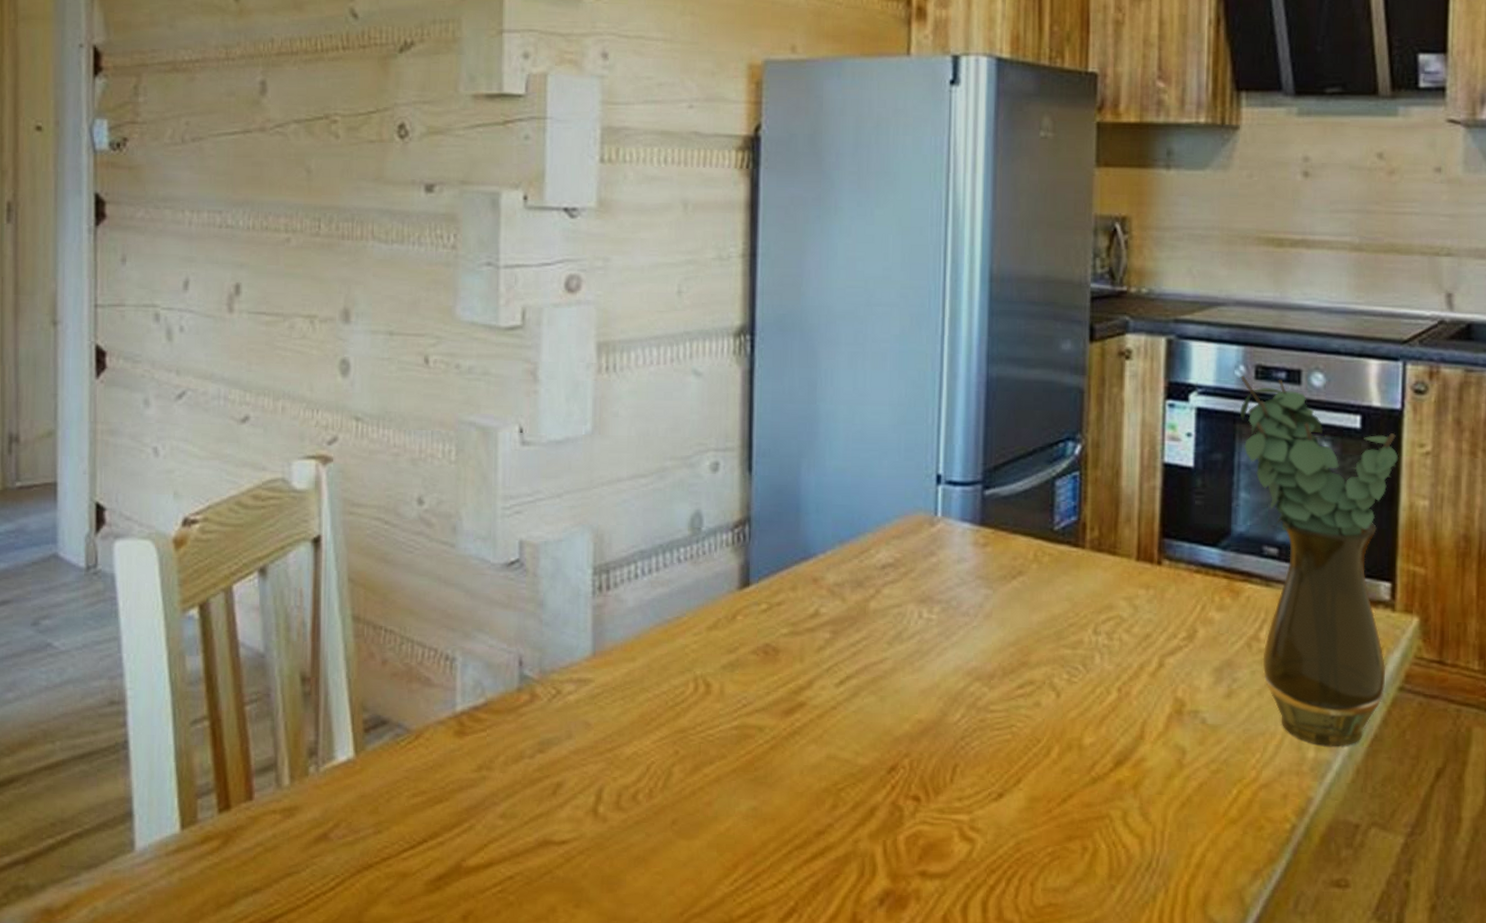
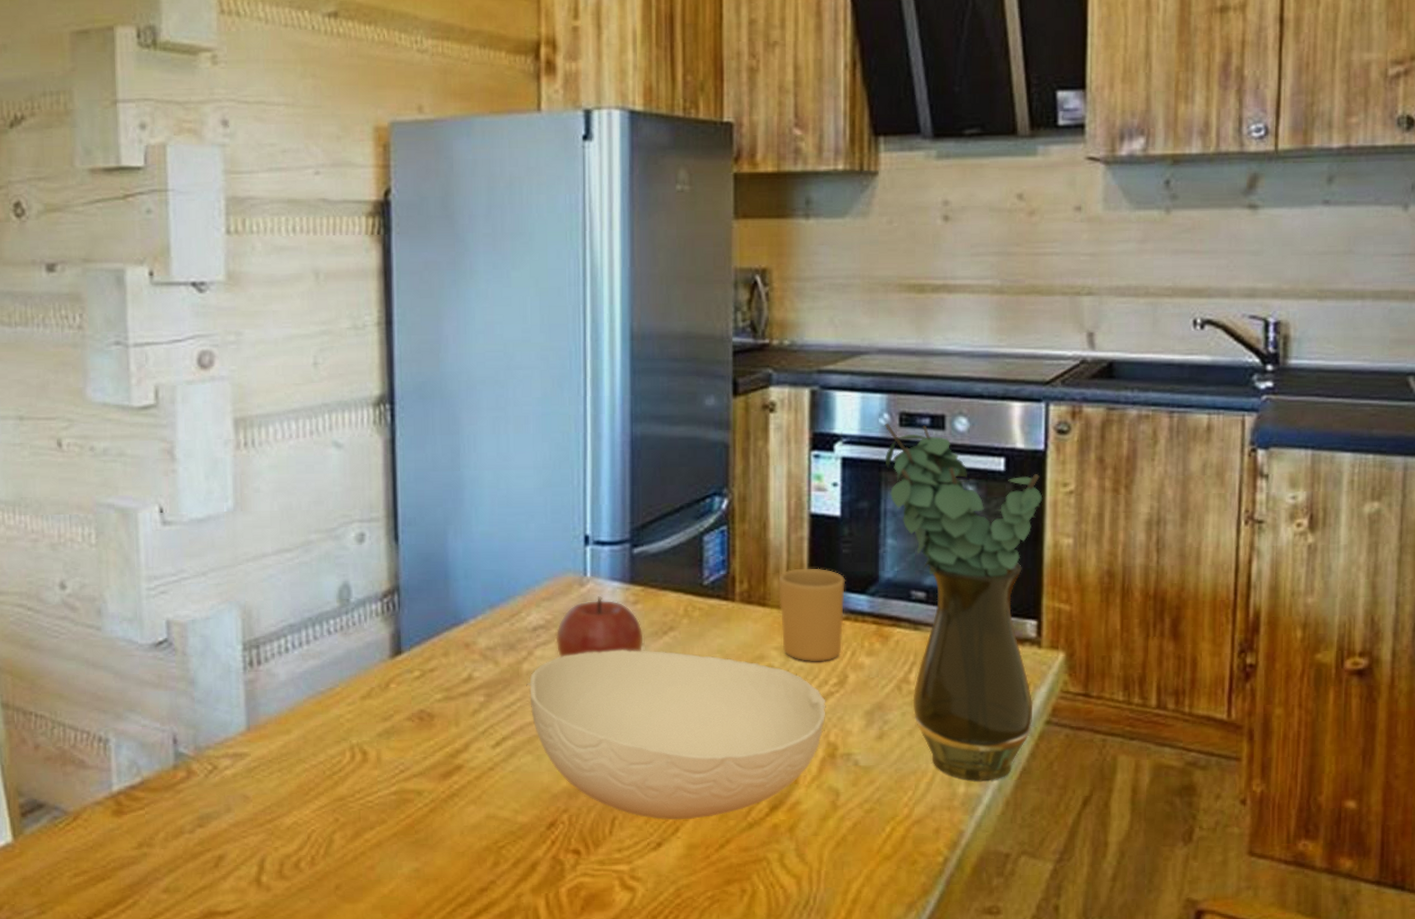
bowl: none [873,592,1175,771] -> present [527,649,826,820]
fruit: none [904,537,992,597] -> present [556,596,644,657]
mug: none [1129,517,1198,615] -> present [778,568,846,662]

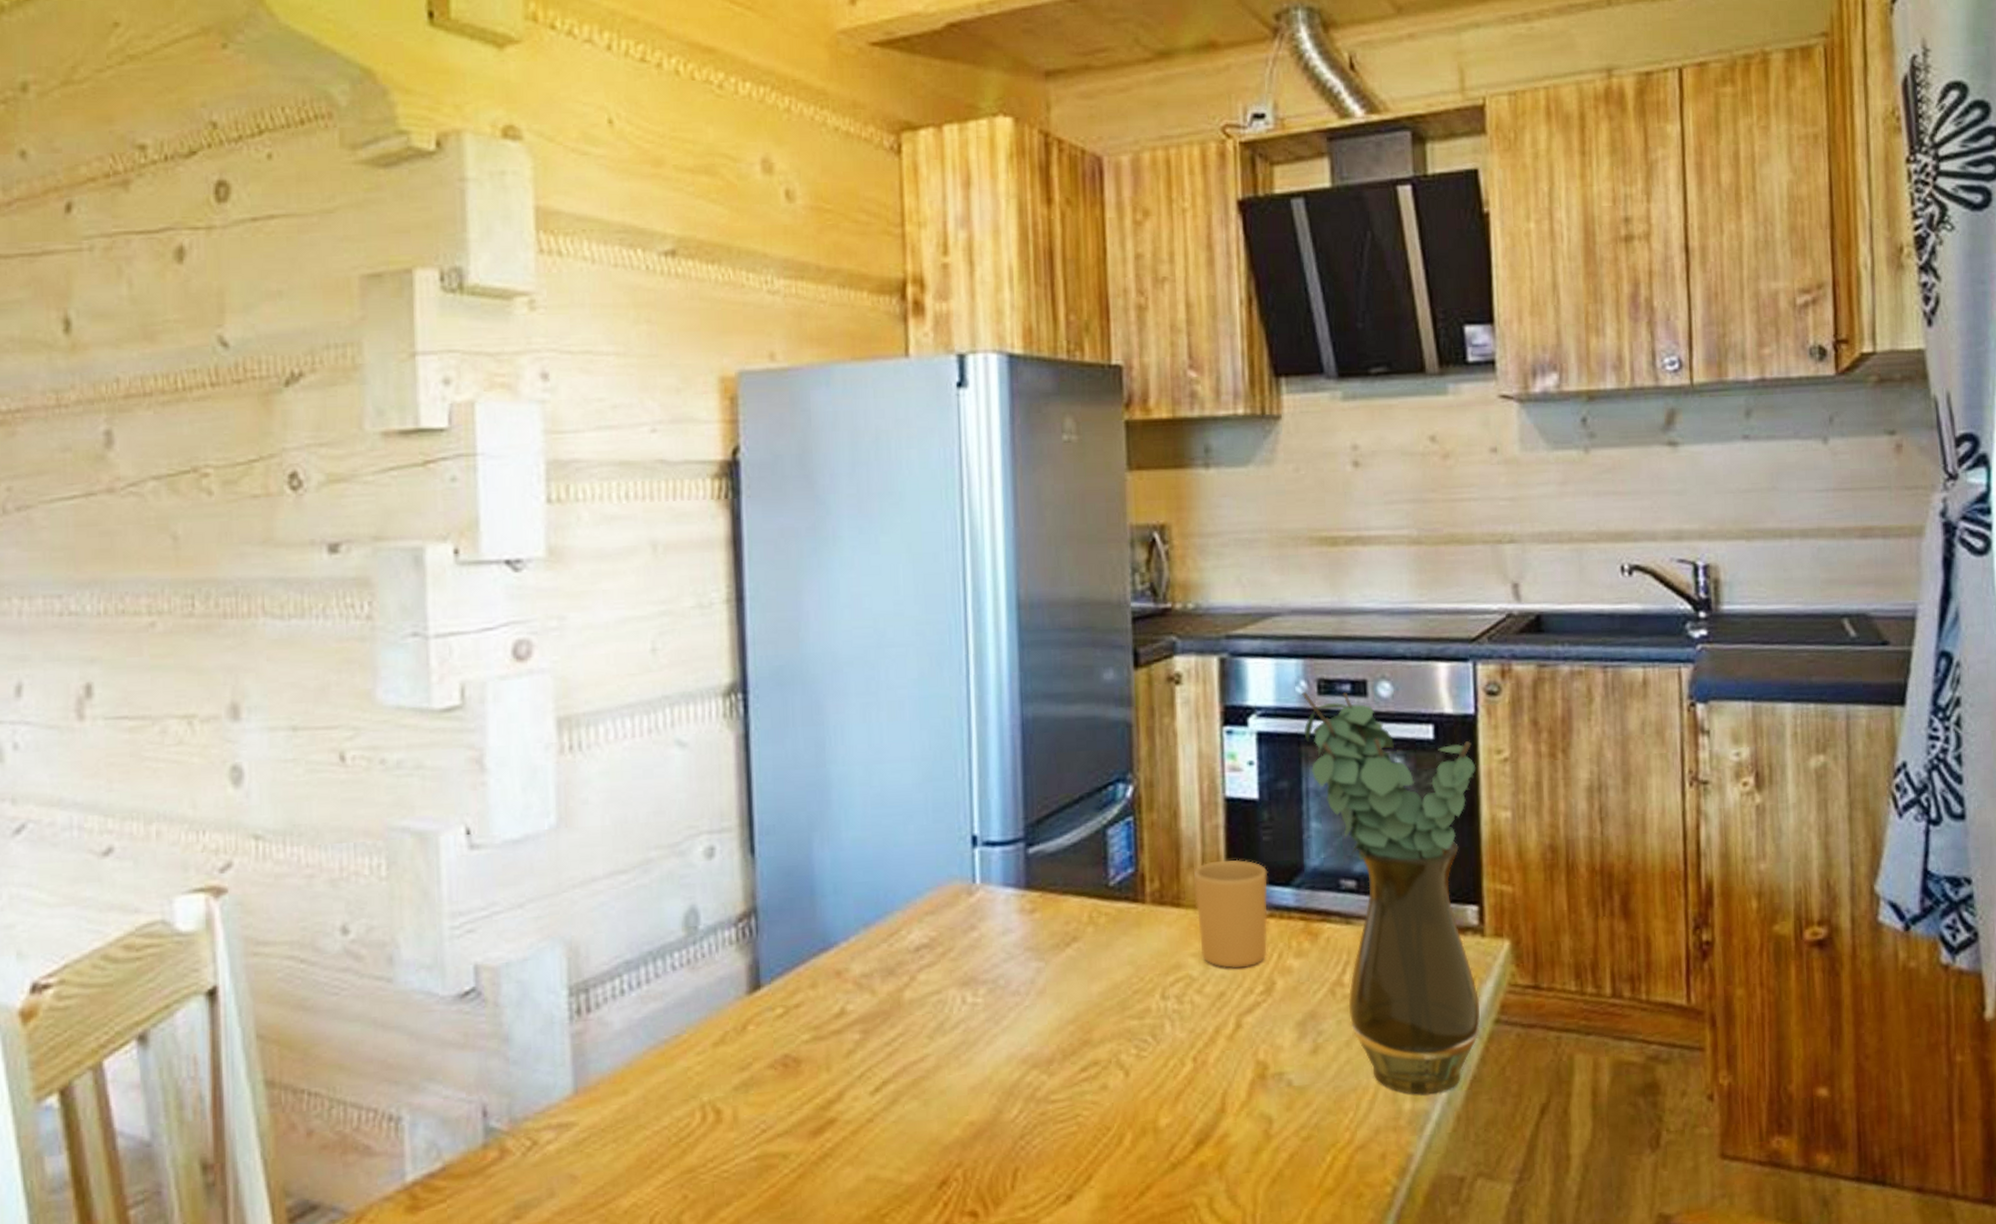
bowl: present [527,649,826,820] -> none [910,965,1253,1167]
fruit: present [556,596,644,657] -> none [942,906,1044,981]

